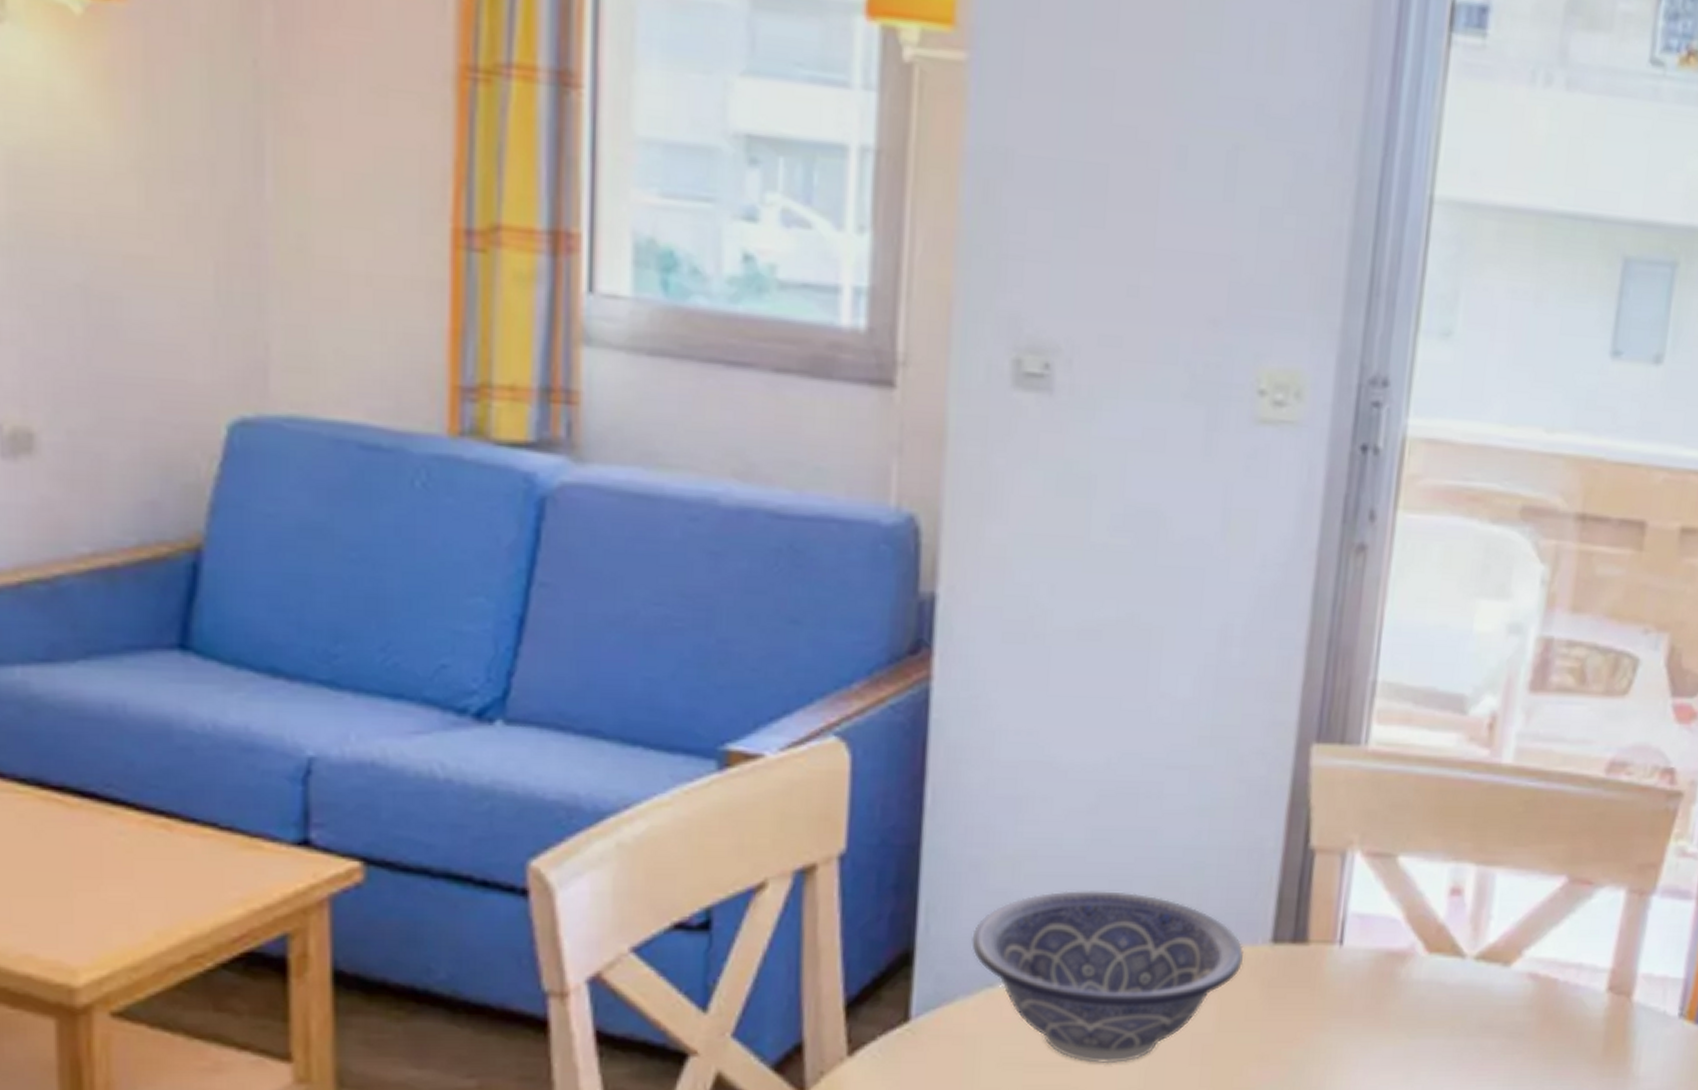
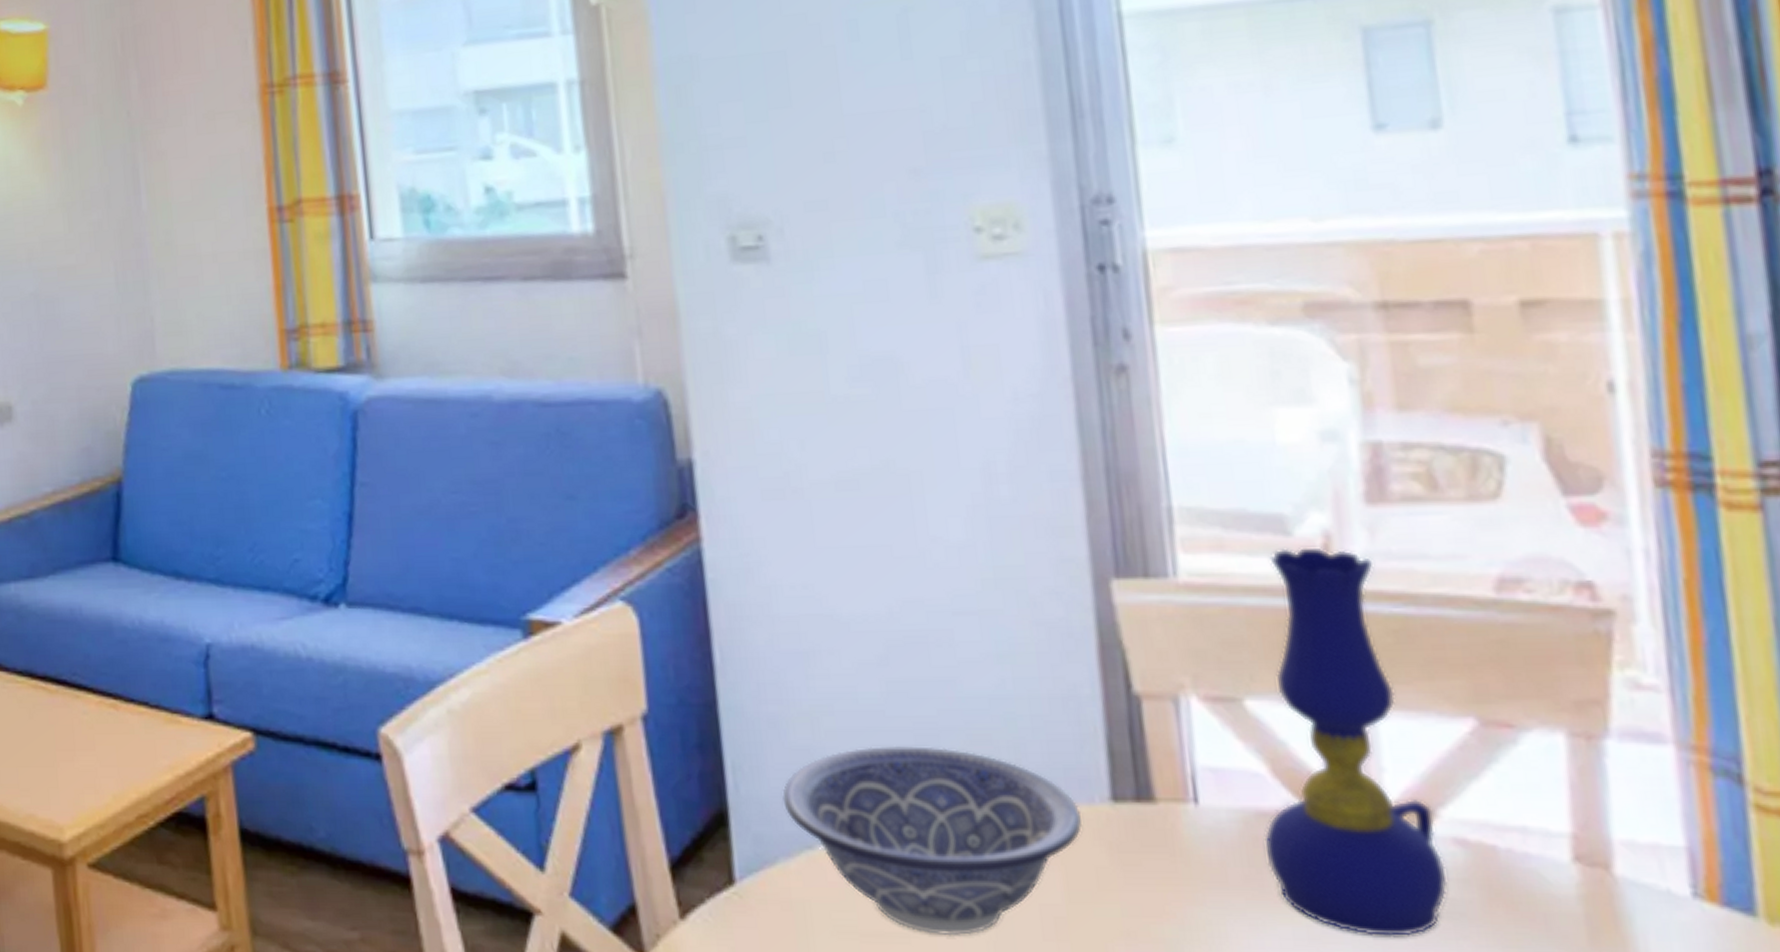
oil lamp: none [1386,725,1523,1054] -> present [1264,547,1448,938]

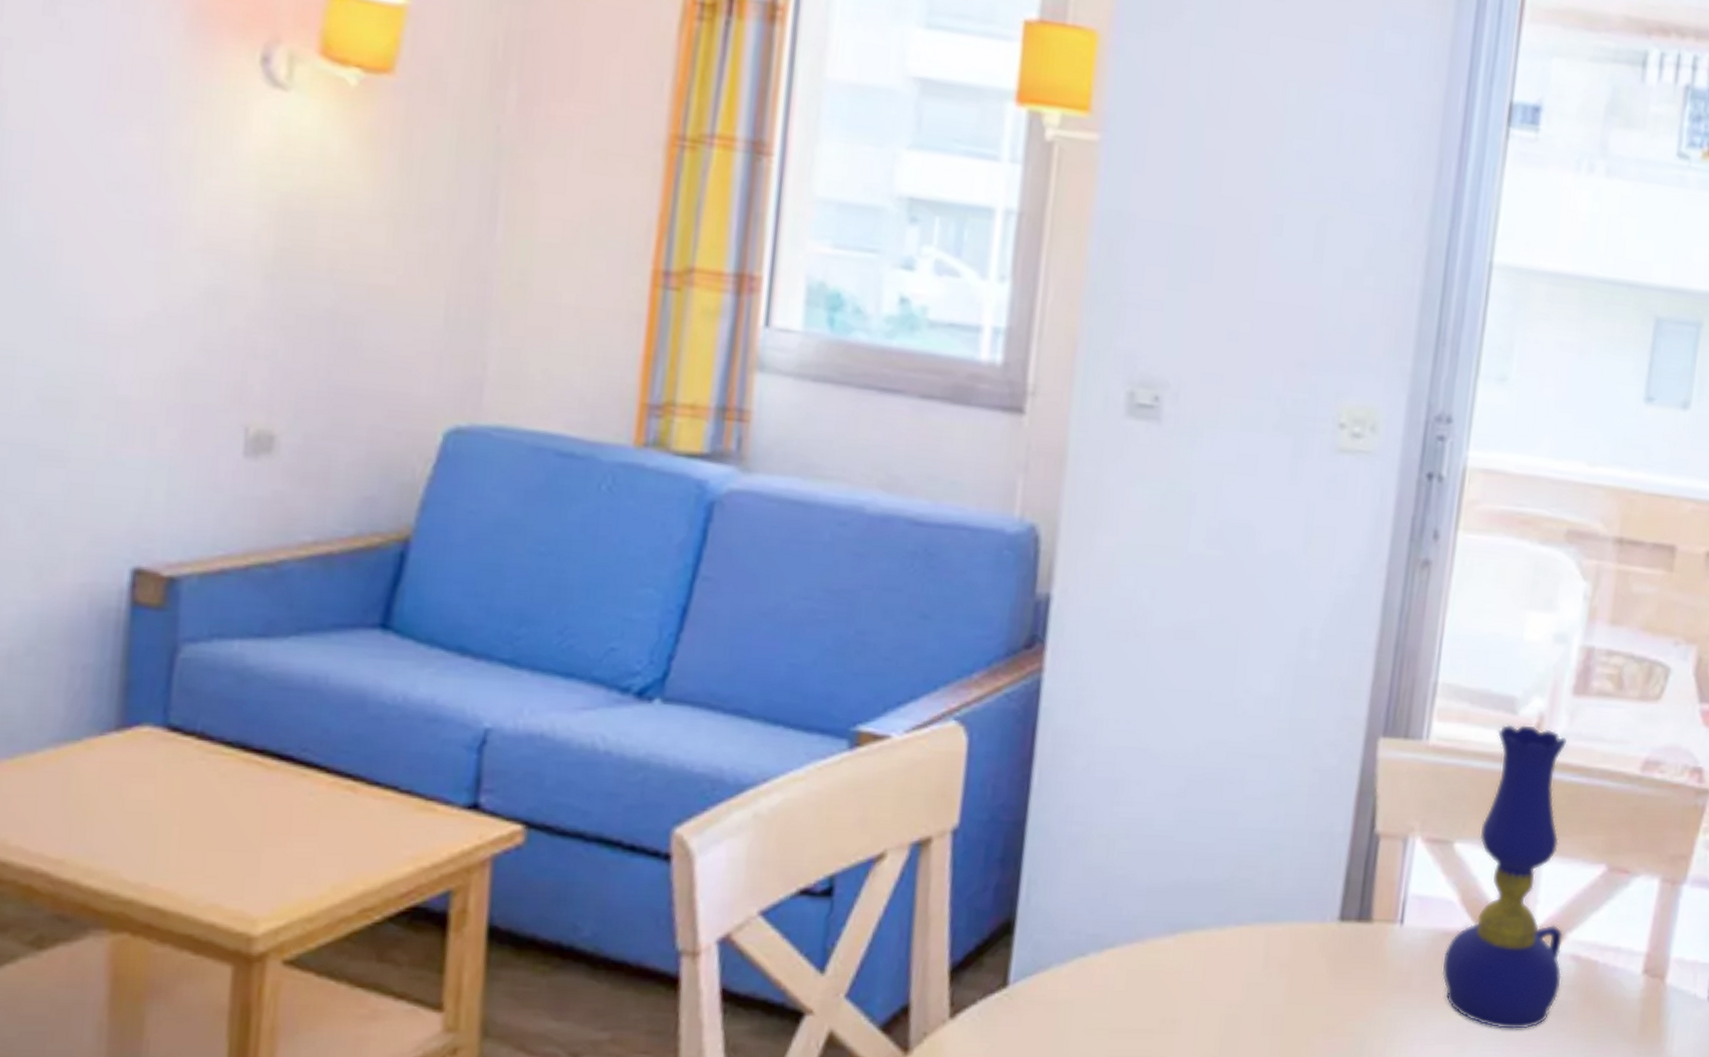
decorative bowl: present [782,746,1083,936] -> none [1067,867,1314,1032]

